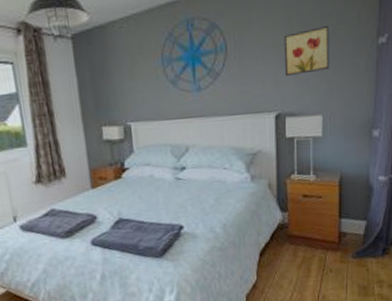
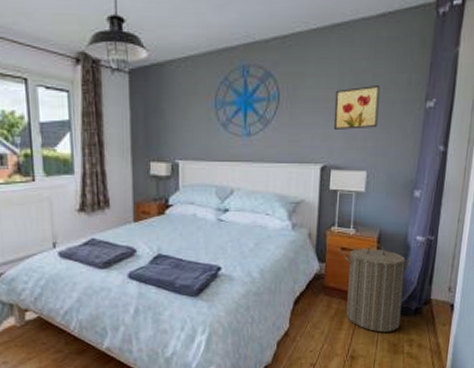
laundry hamper: none [306,187,376,277] -> present [343,243,412,333]

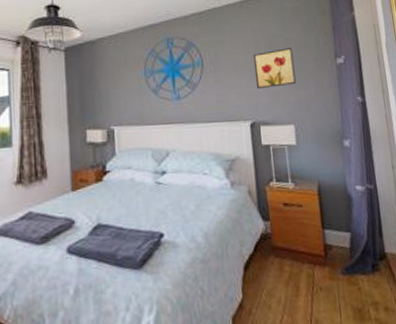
laundry hamper: present [343,243,412,333] -> none [287,196,360,297]

